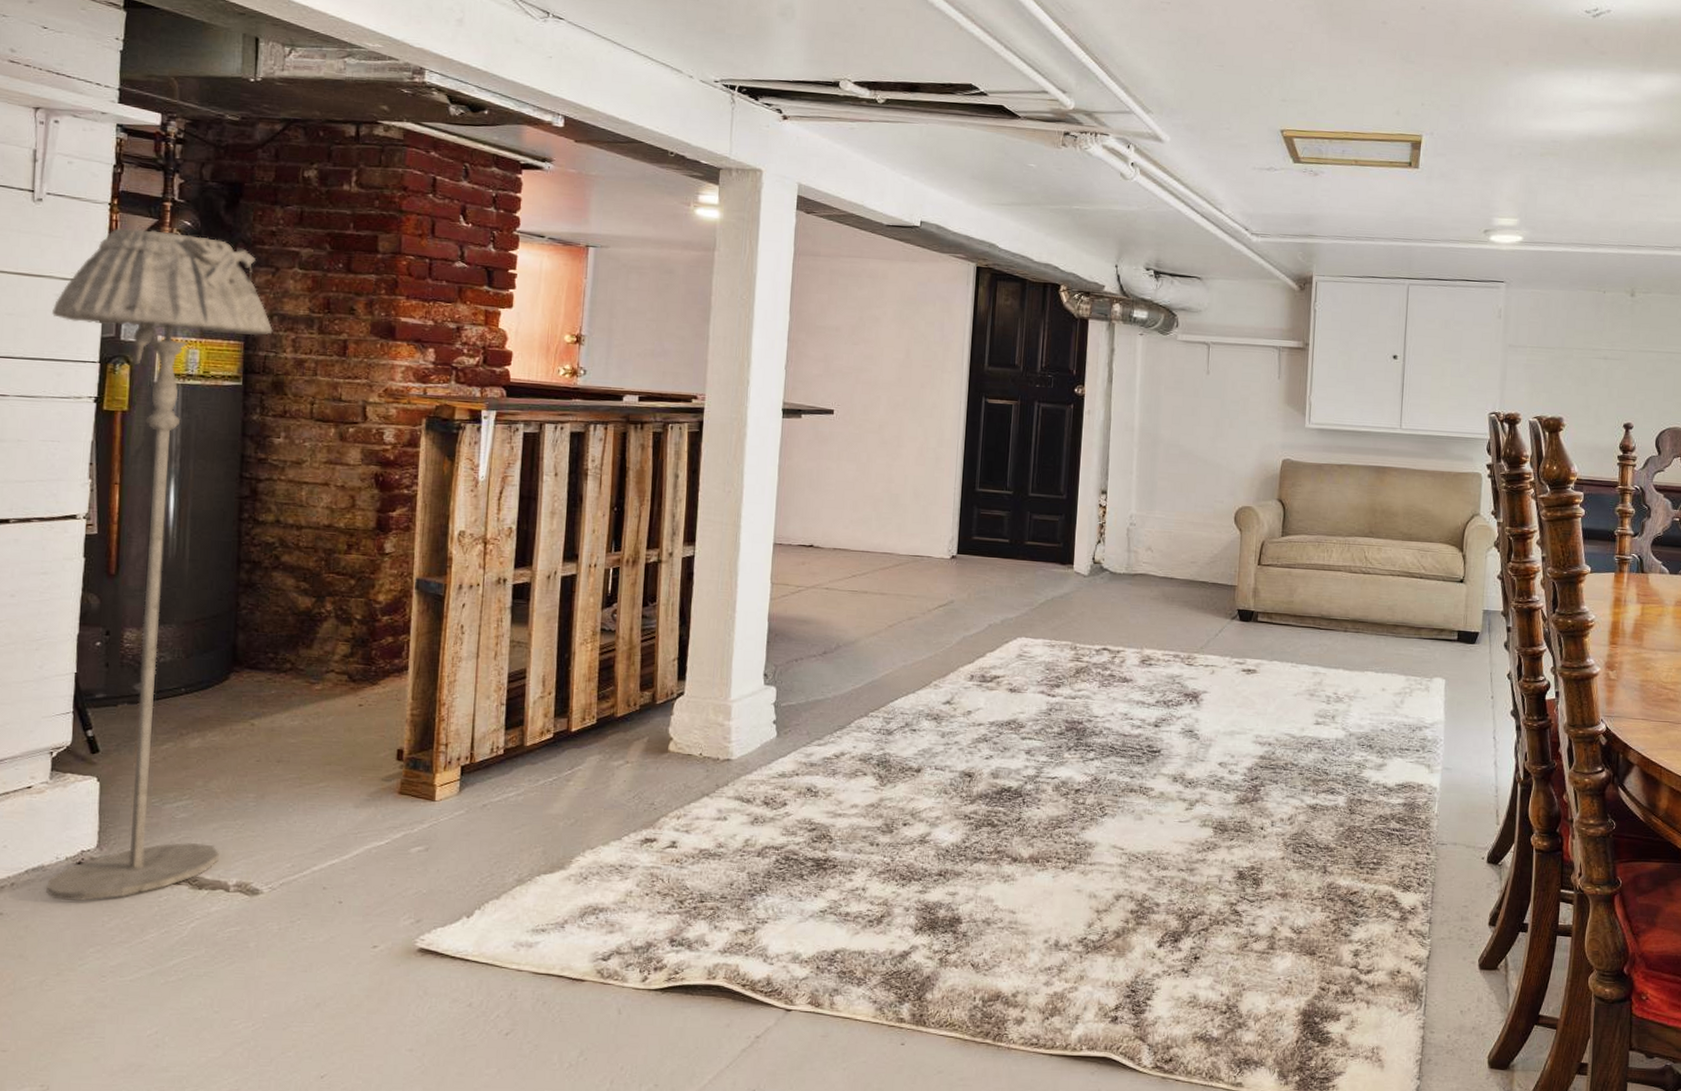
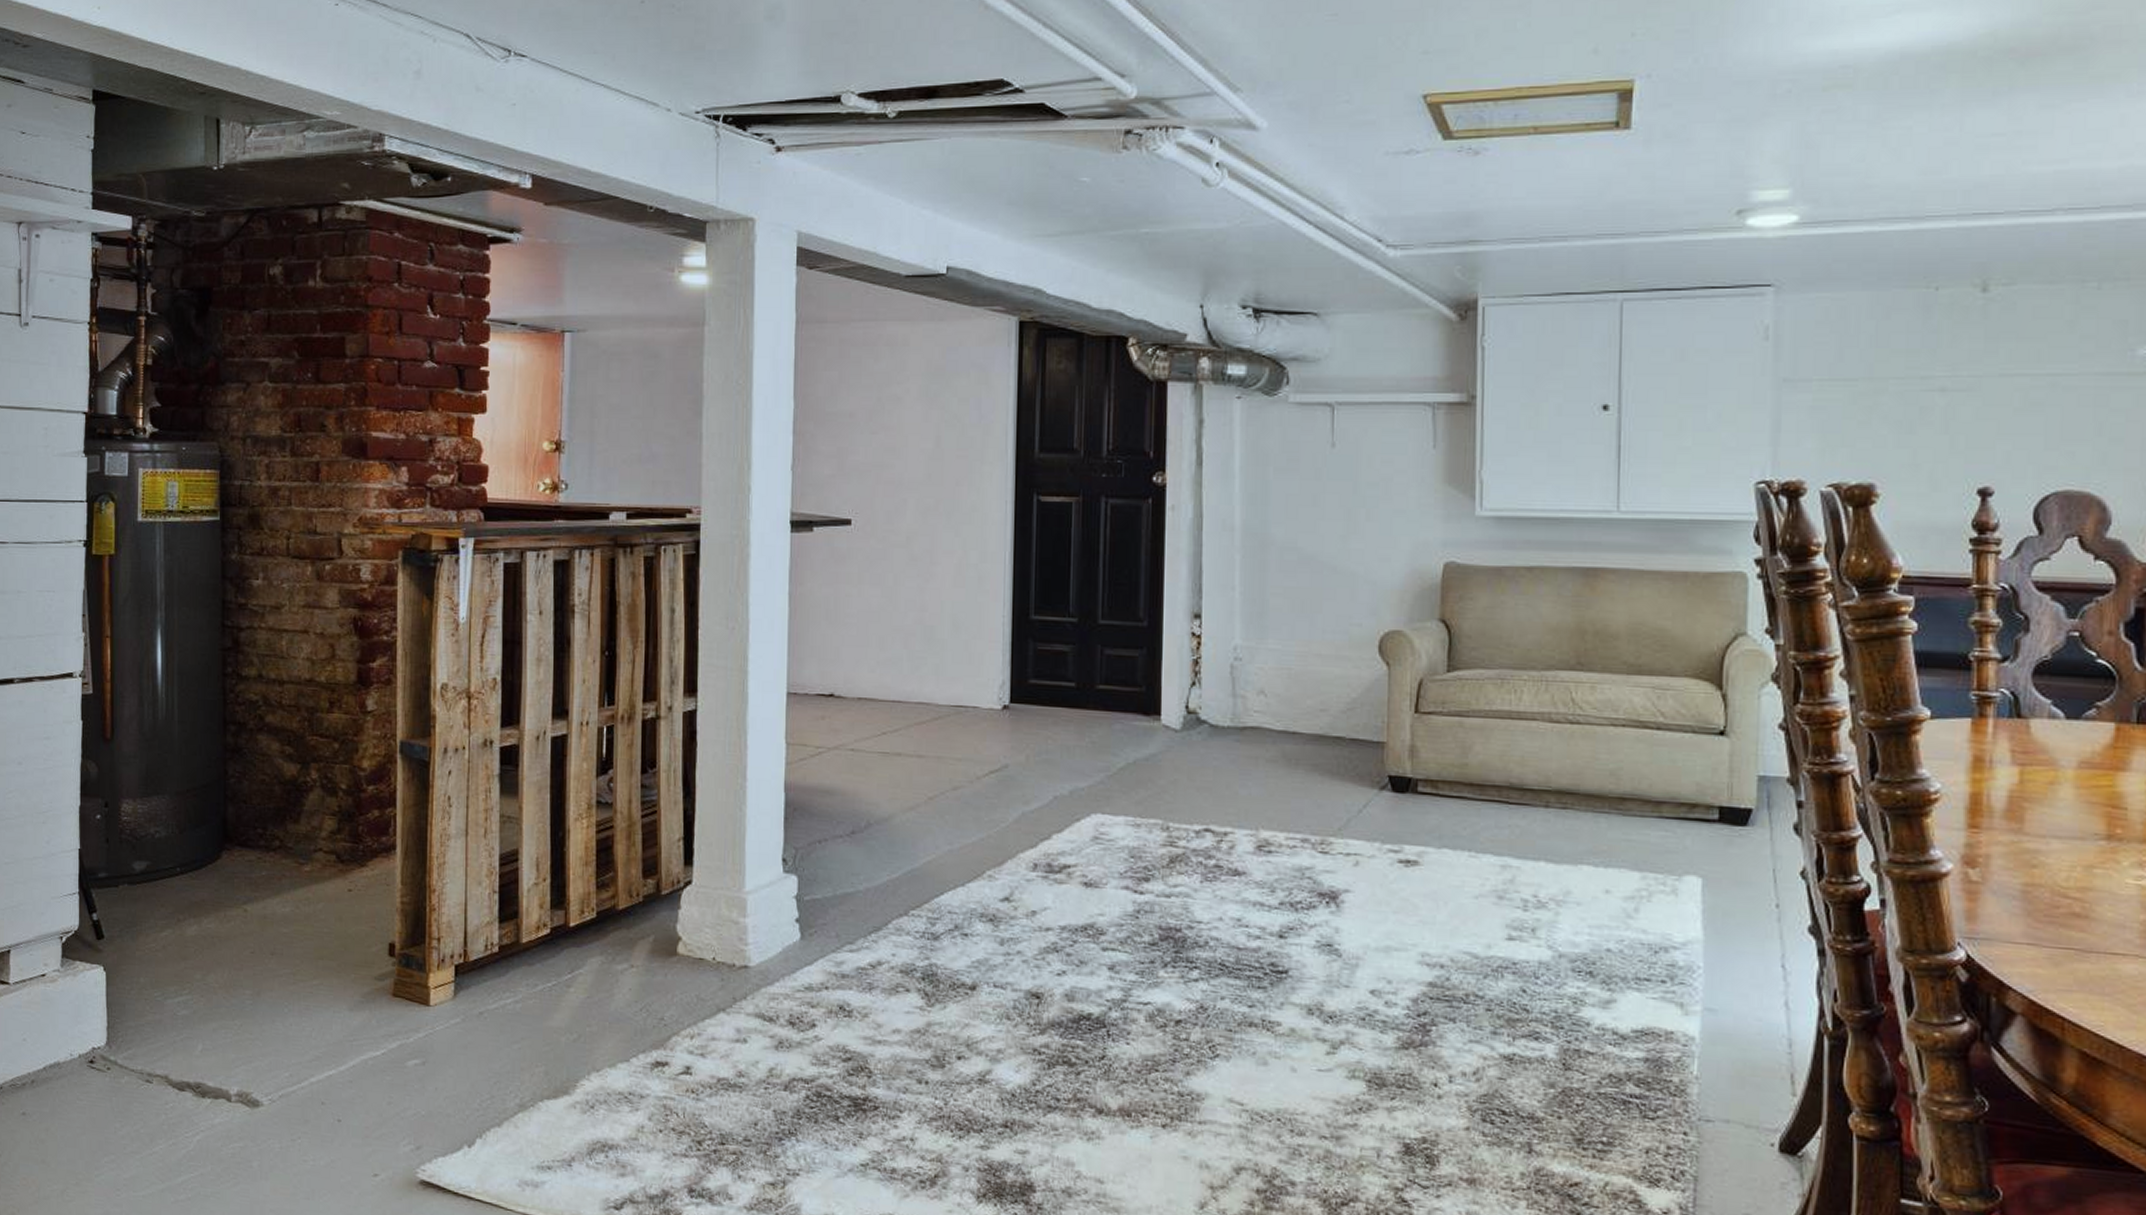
floor lamp: present [45,228,273,902] -> none [41,349,247,1105]

